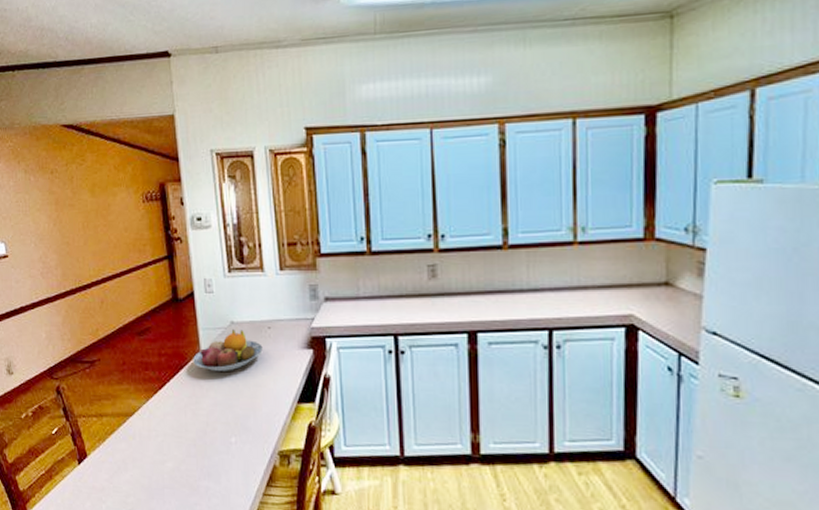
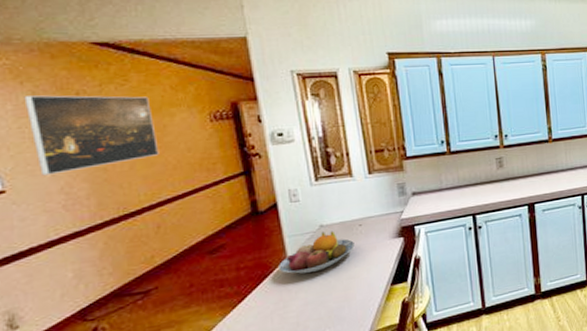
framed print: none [20,173,105,245] -> present [24,95,159,176]

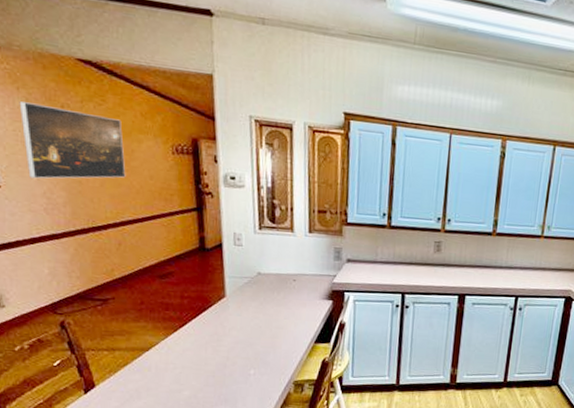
fruit bowl: present [279,230,355,274] -> none [217,279,287,316]

